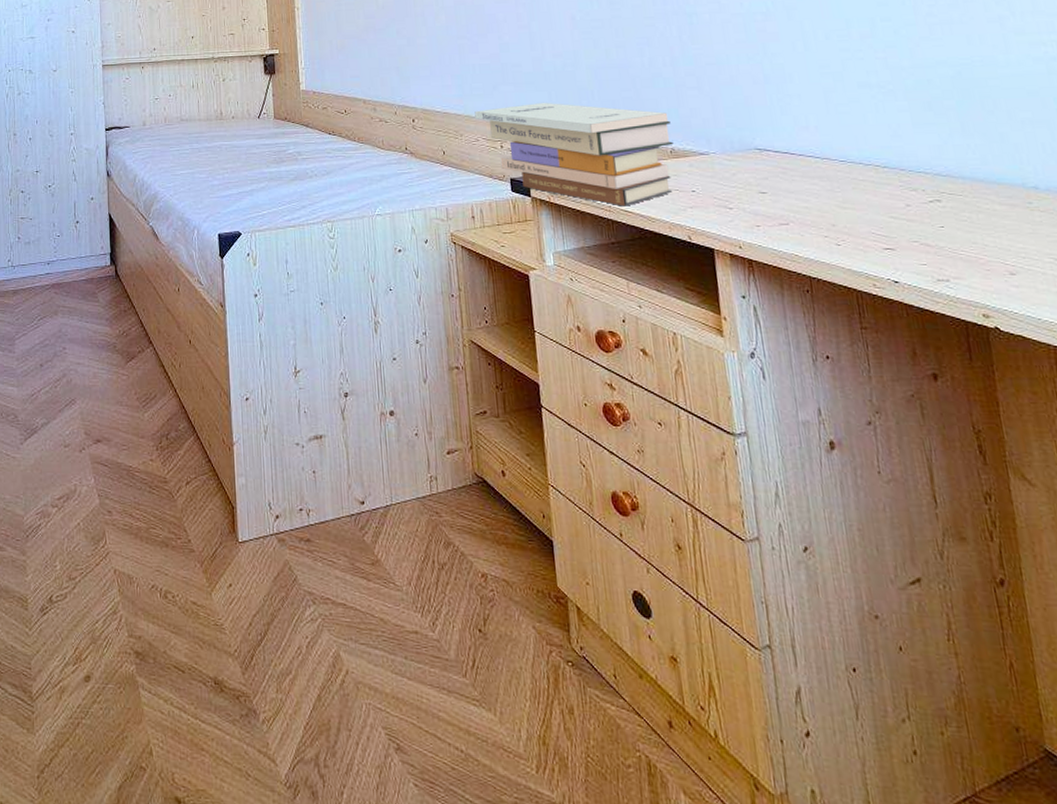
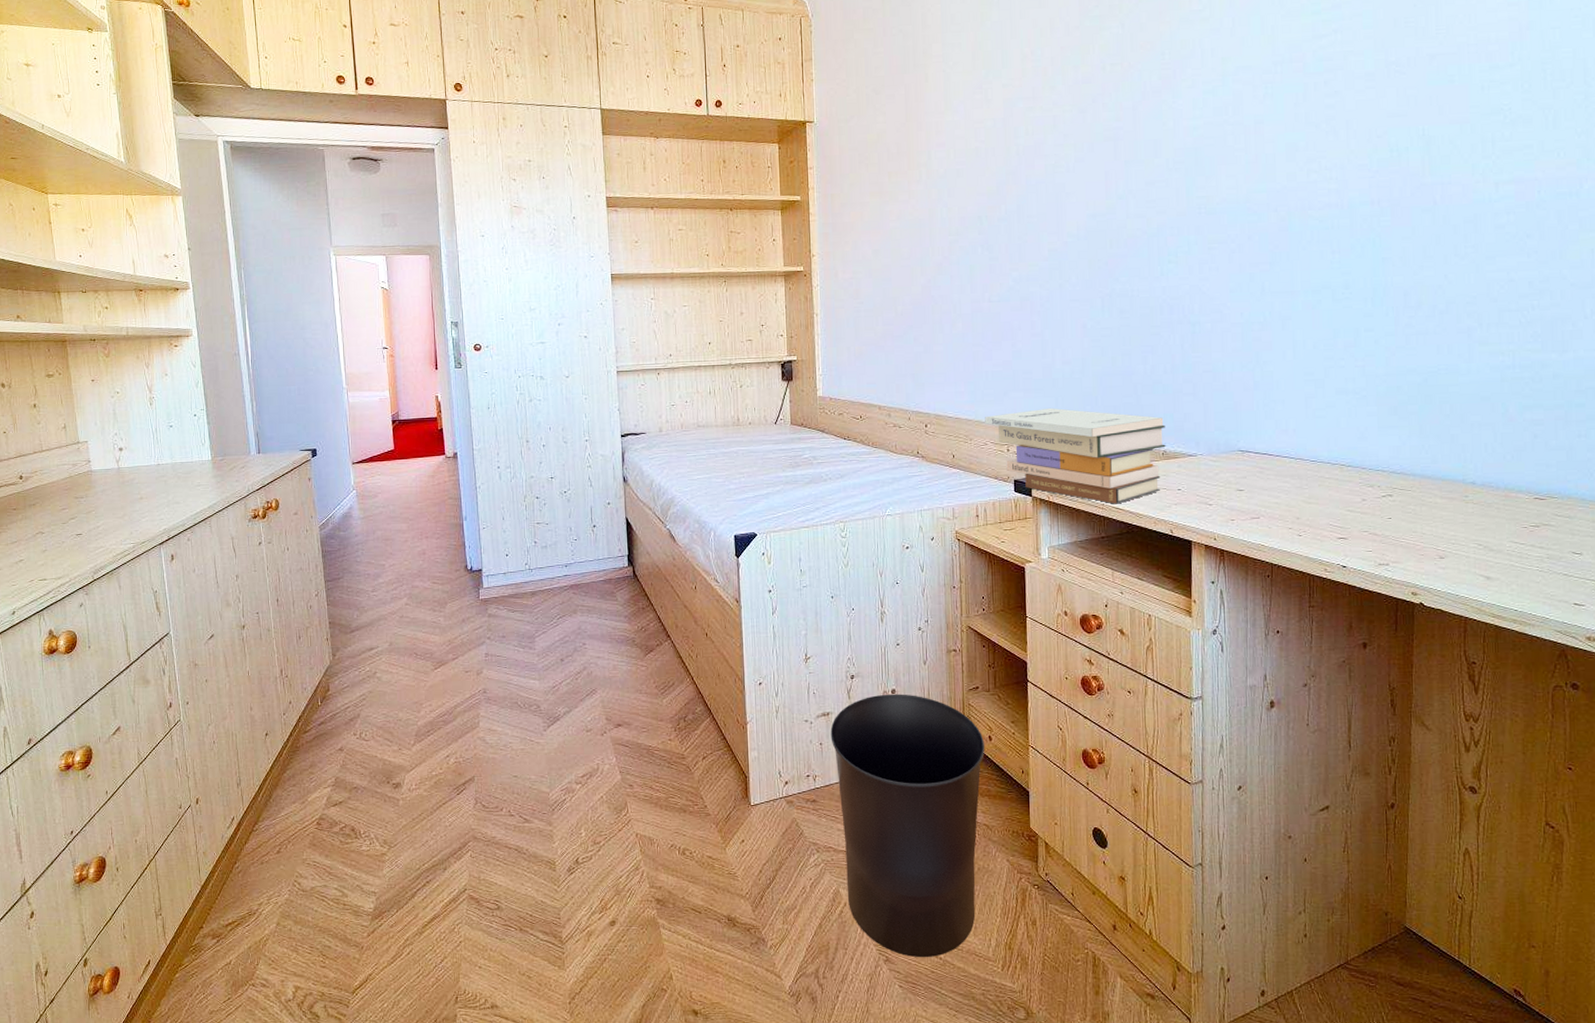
waste bin: none [324,416,500,749] -> present [830,694,985,958]

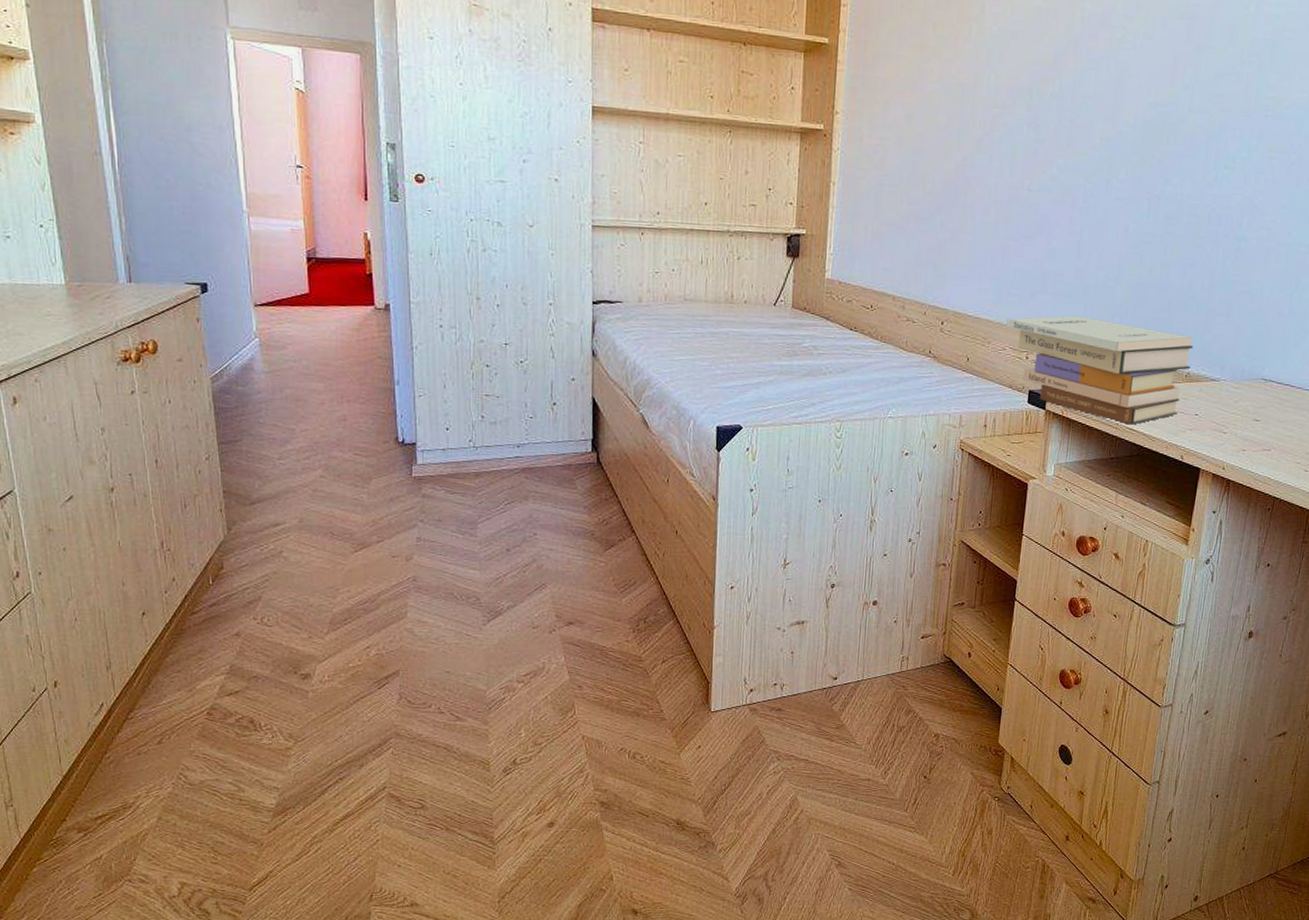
waste bin: present [830,694,985,958] -> none [803,605,963,863]

